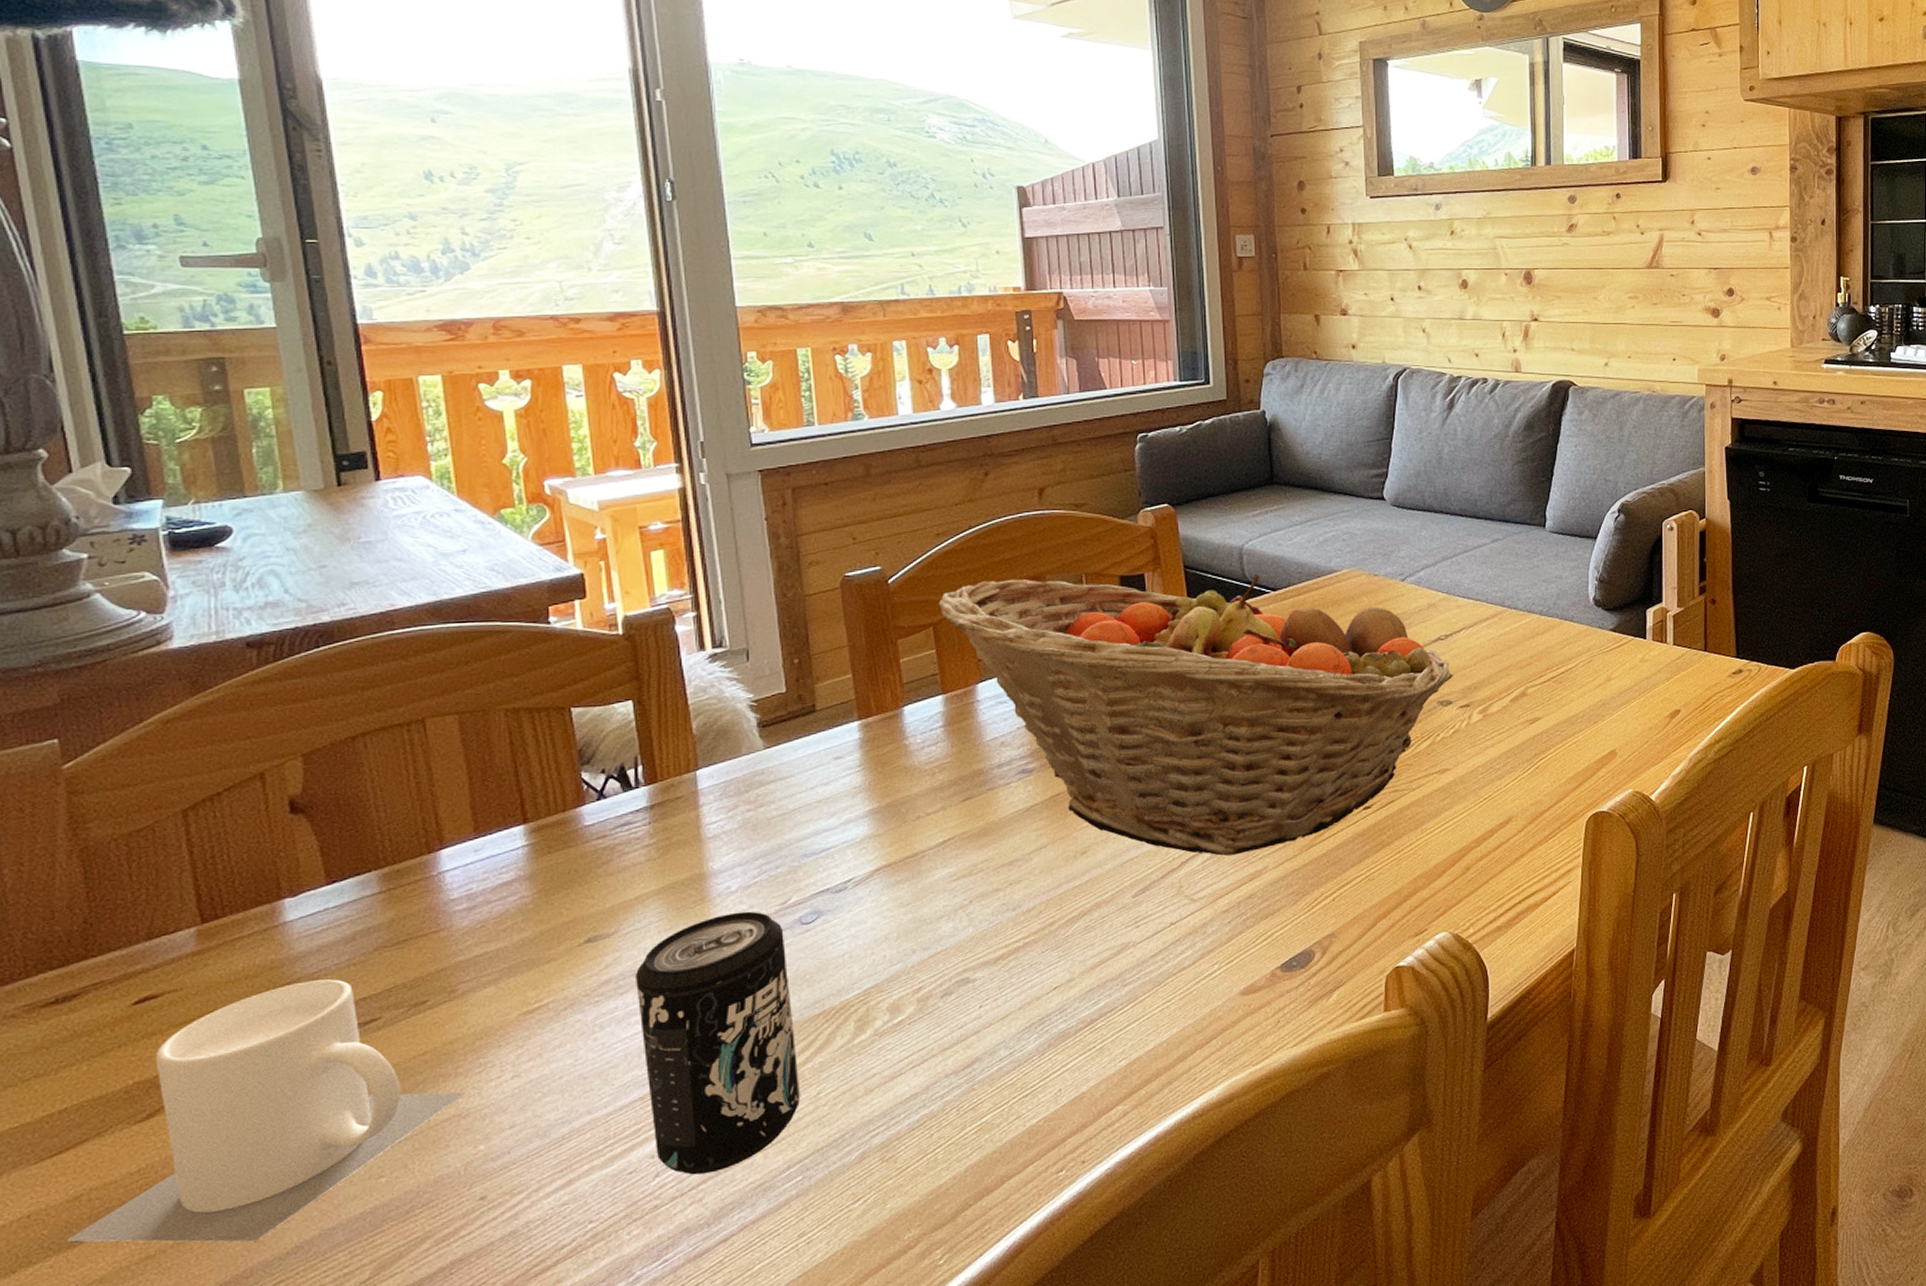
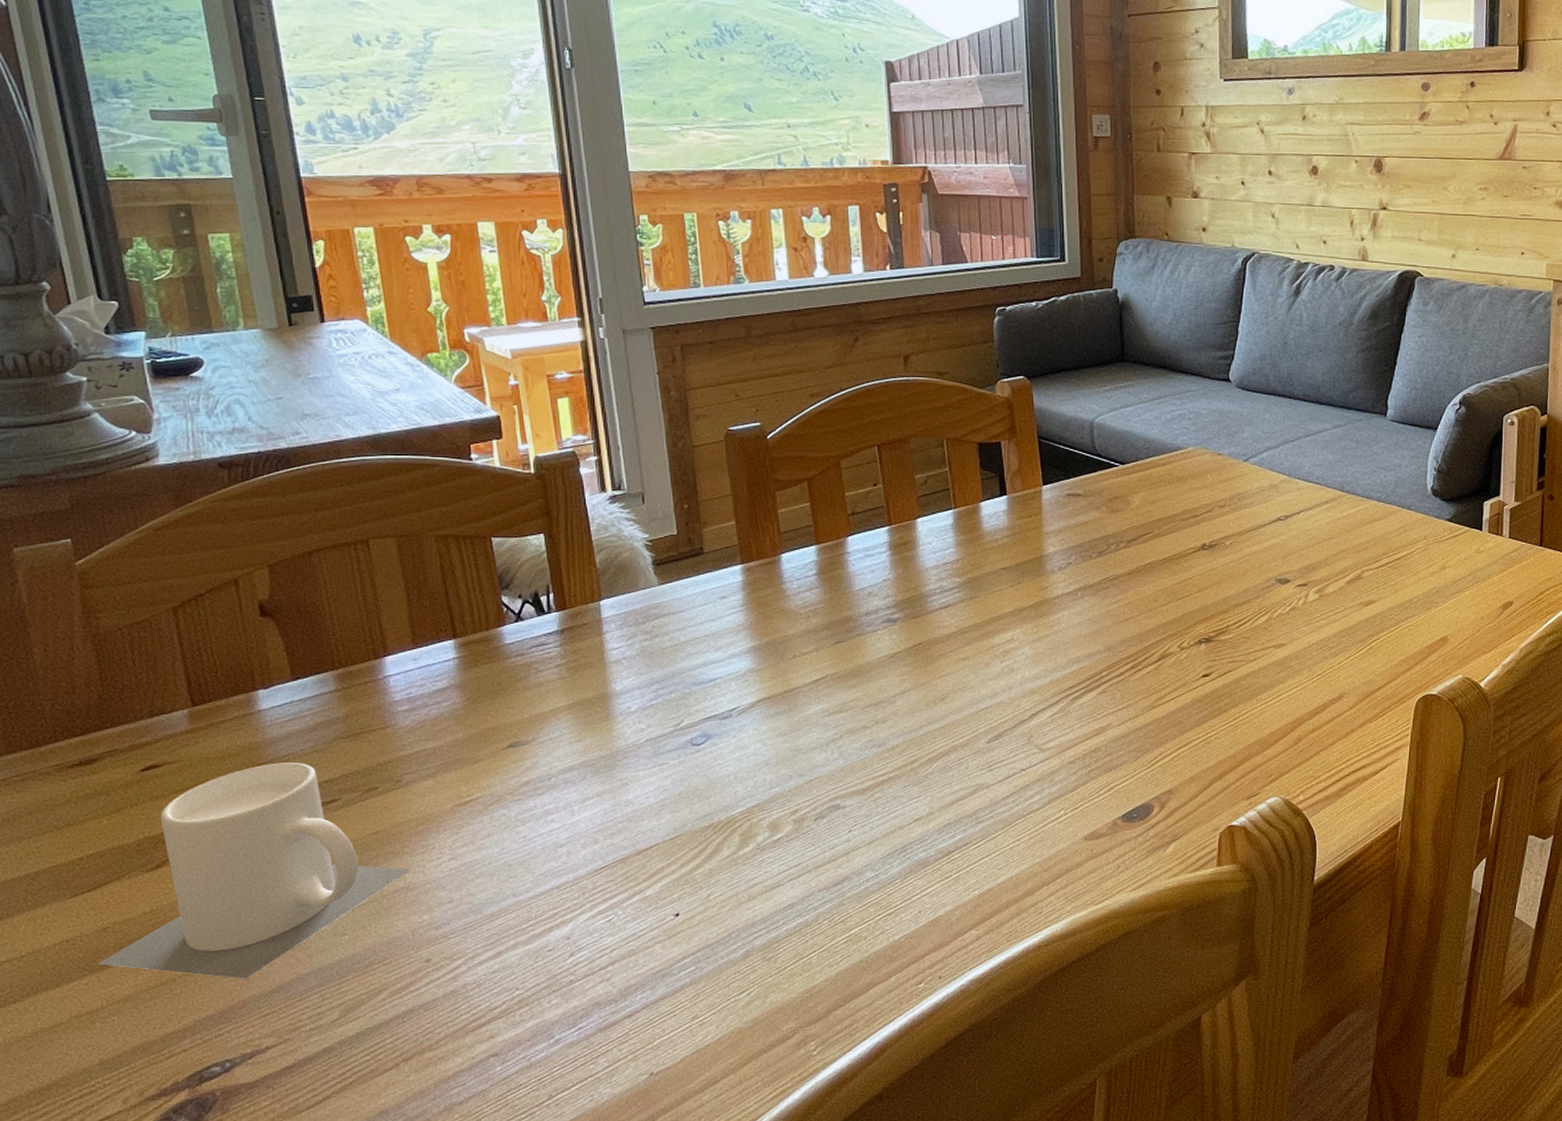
beverage can: present [634,911,801,1175] -> none [550,730,694,957]
fruit basket: present [938,575,1453,856] -> none [812,440,1291,711]

